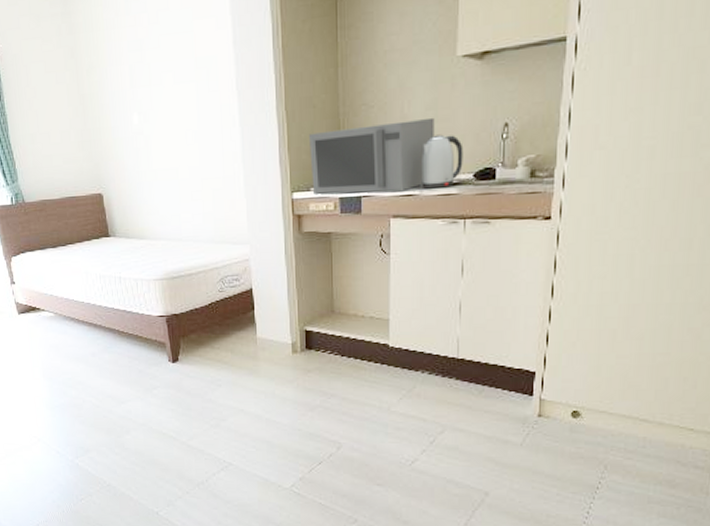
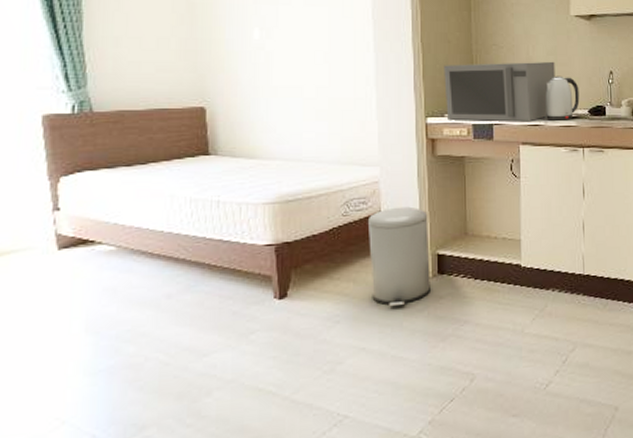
pedal bin: none [241,283,299,376] -> present [369,206,430,307]

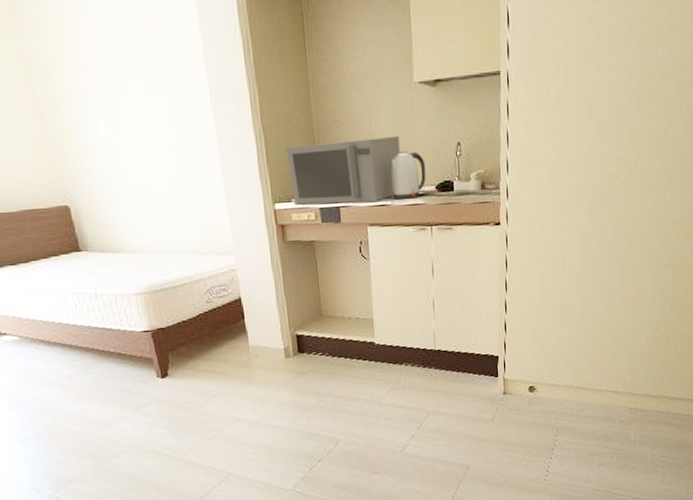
pedal bin: present [369,206,430,307] -> none [230,291,293,383]

